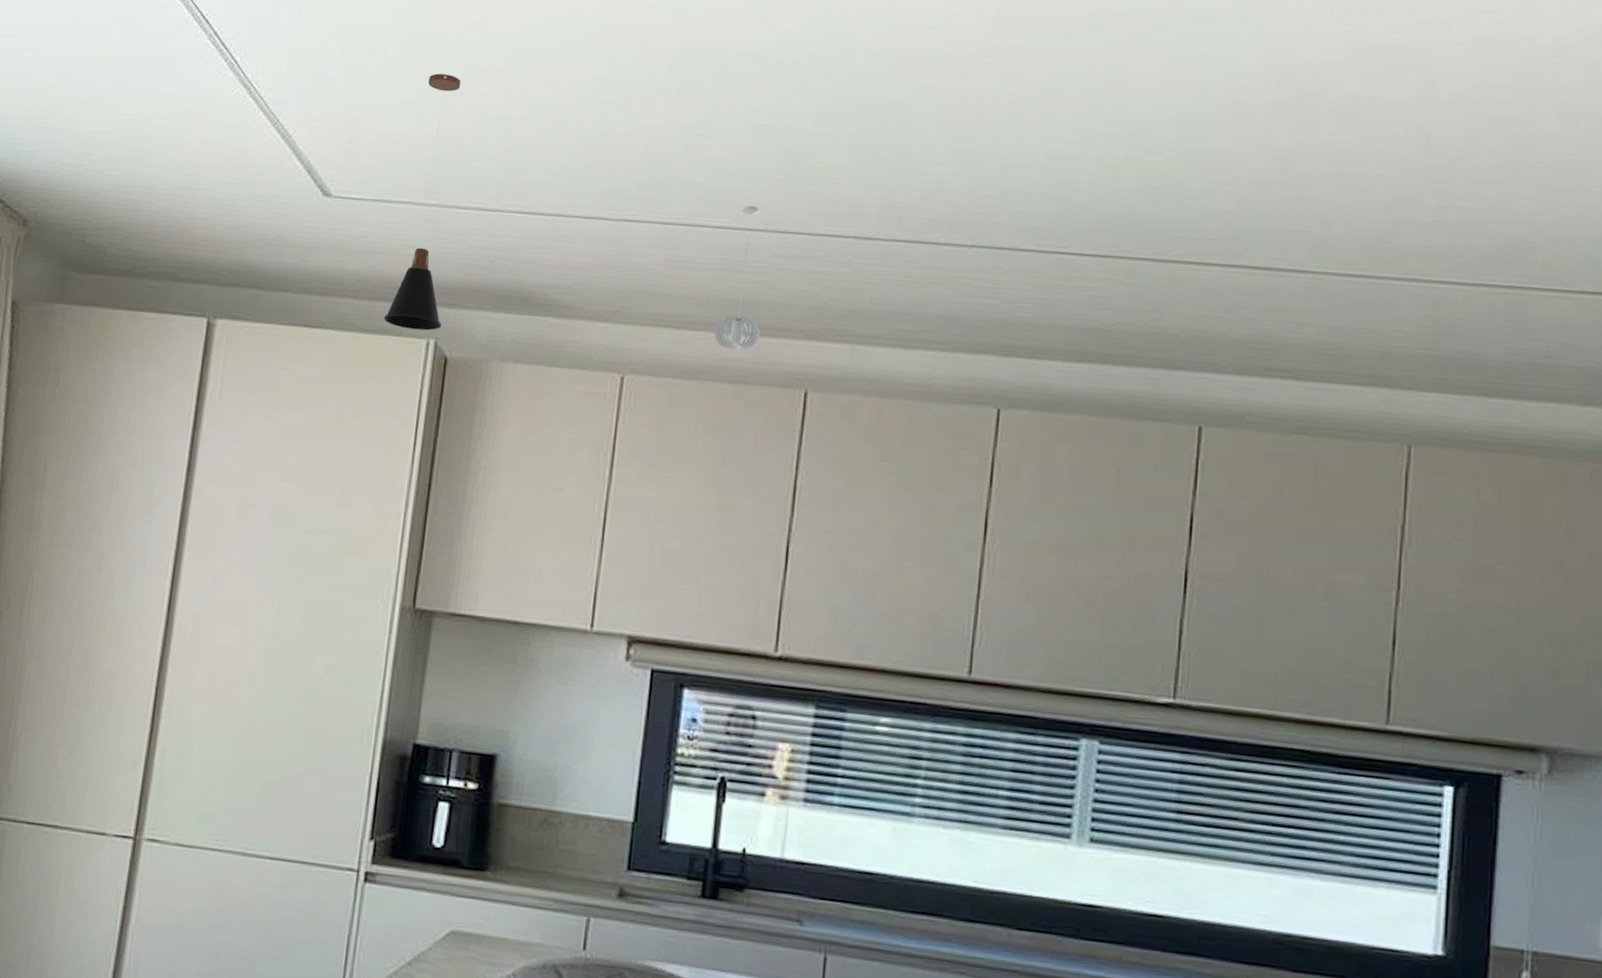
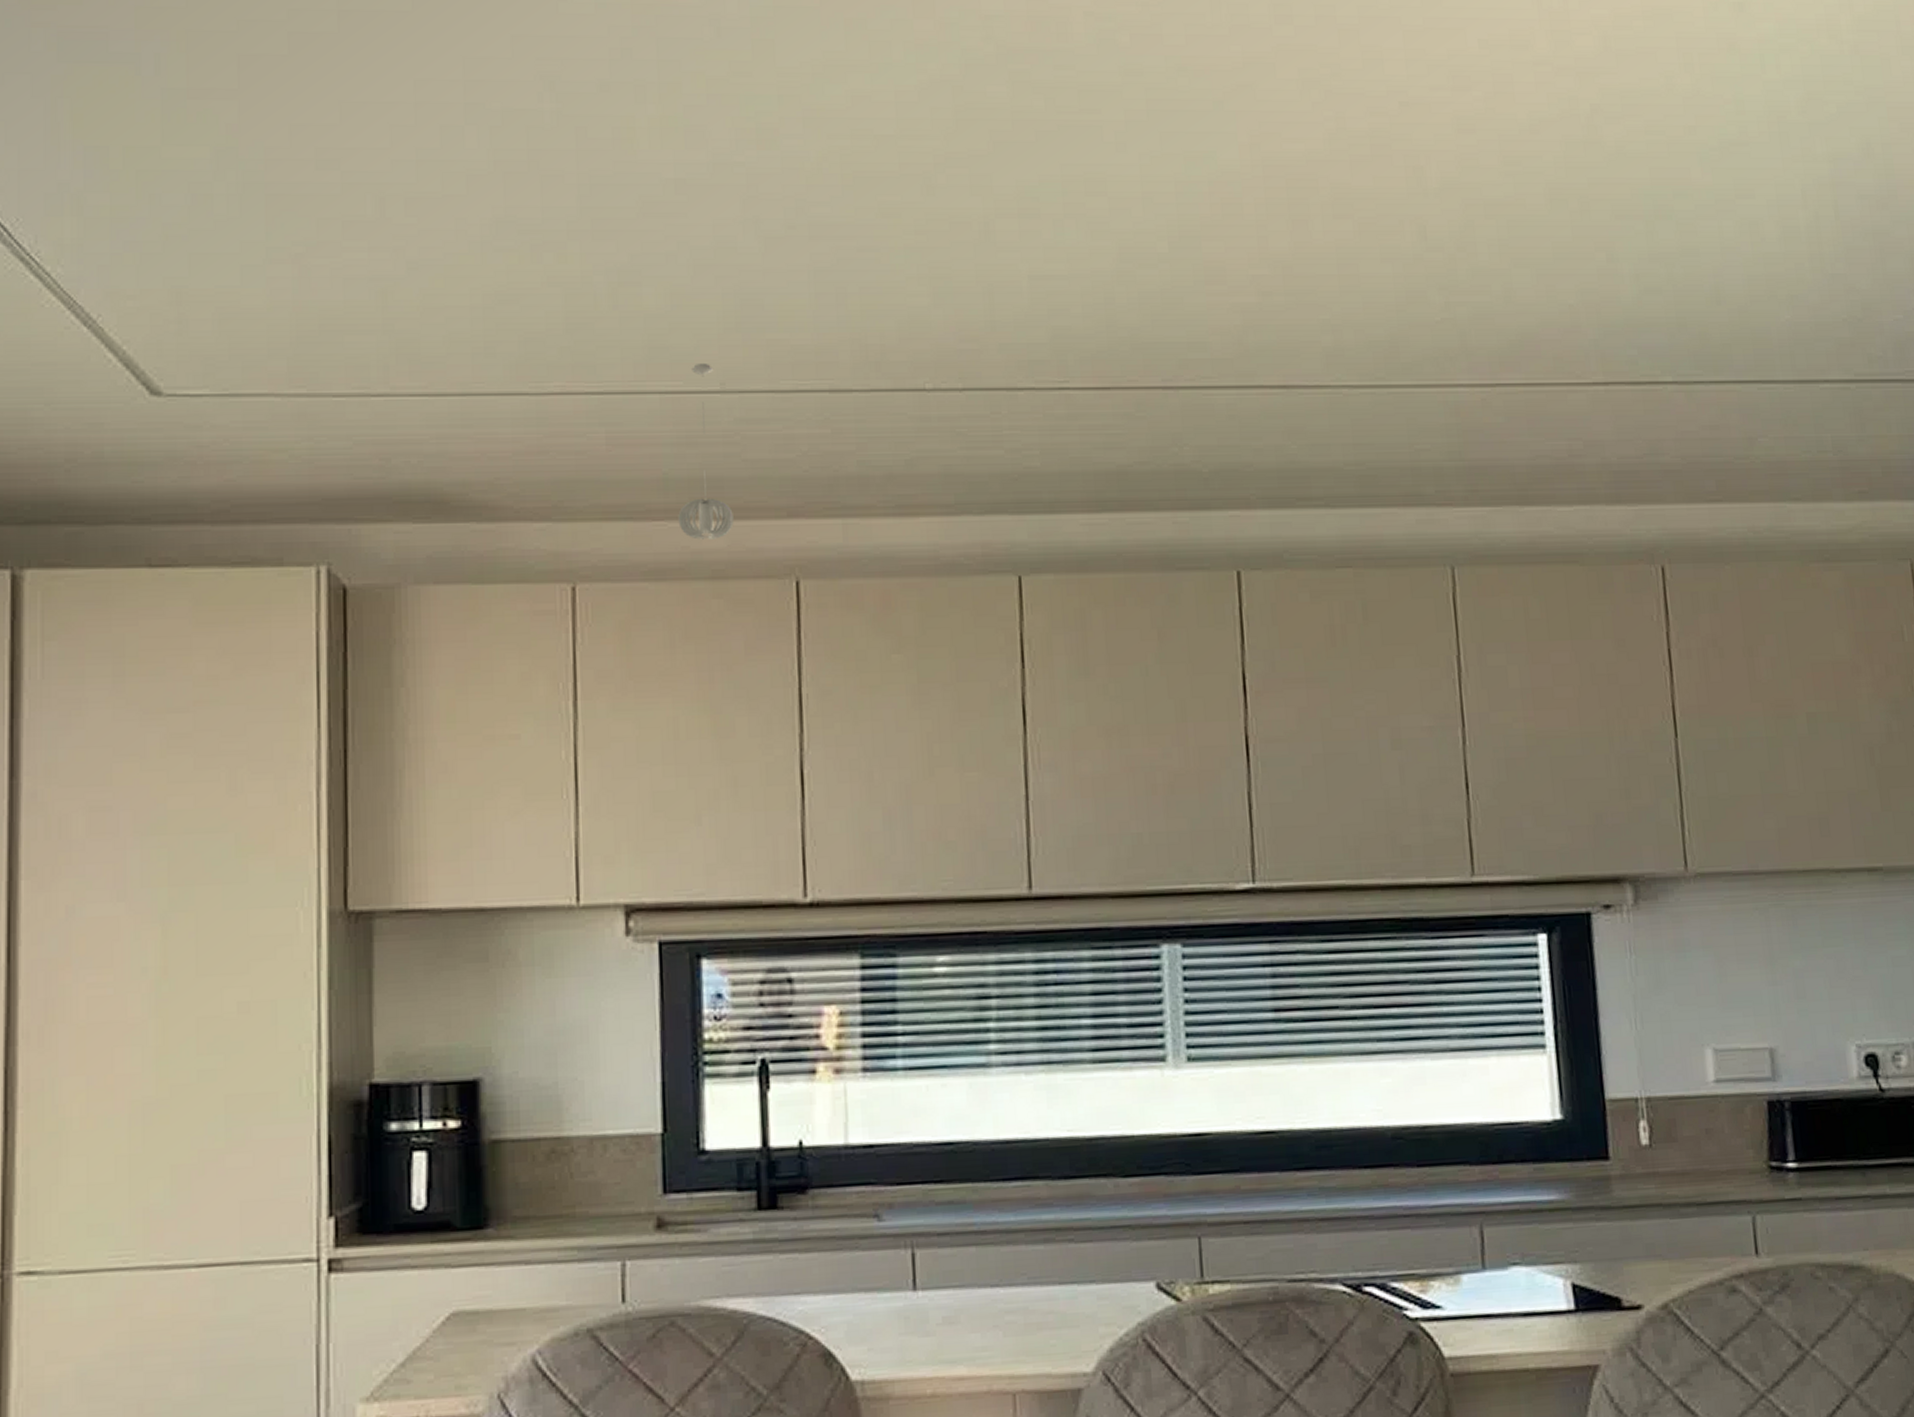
pendant lamp: present [384,73,461,331] -> none [255,228,334,556]

